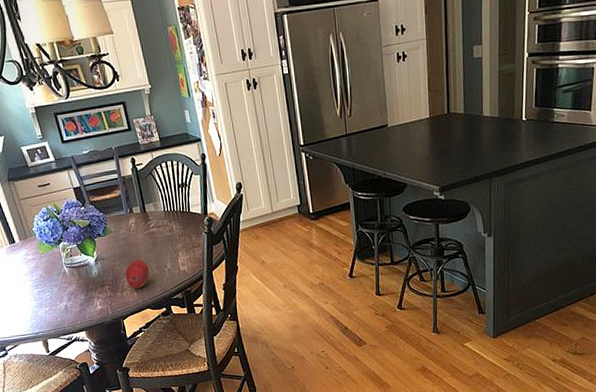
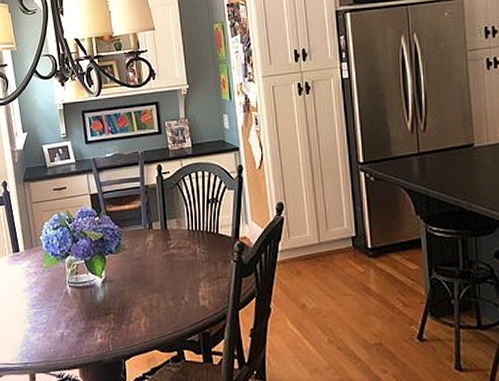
fruit: present [125,259,150,289] -> none [134,285,163,323]

